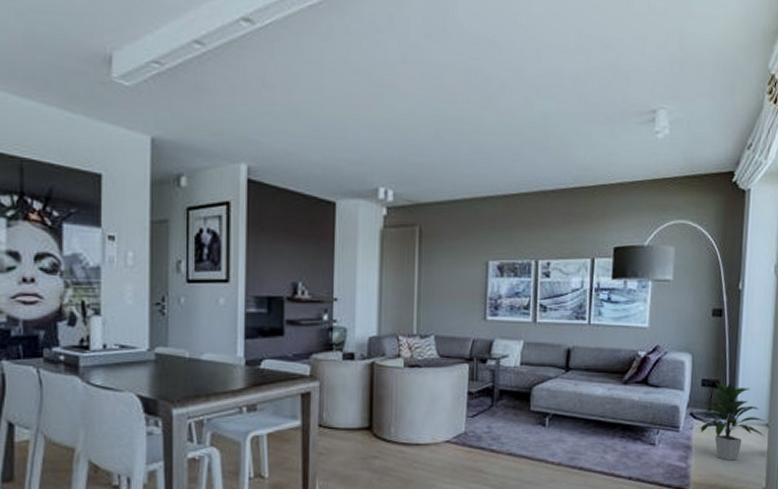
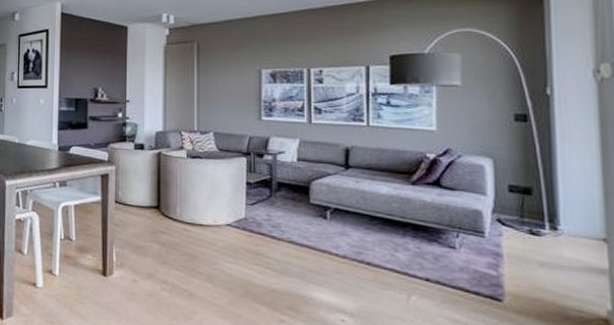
indoor plant: present [698,381,766,461] -> none [508,188,603,276]

